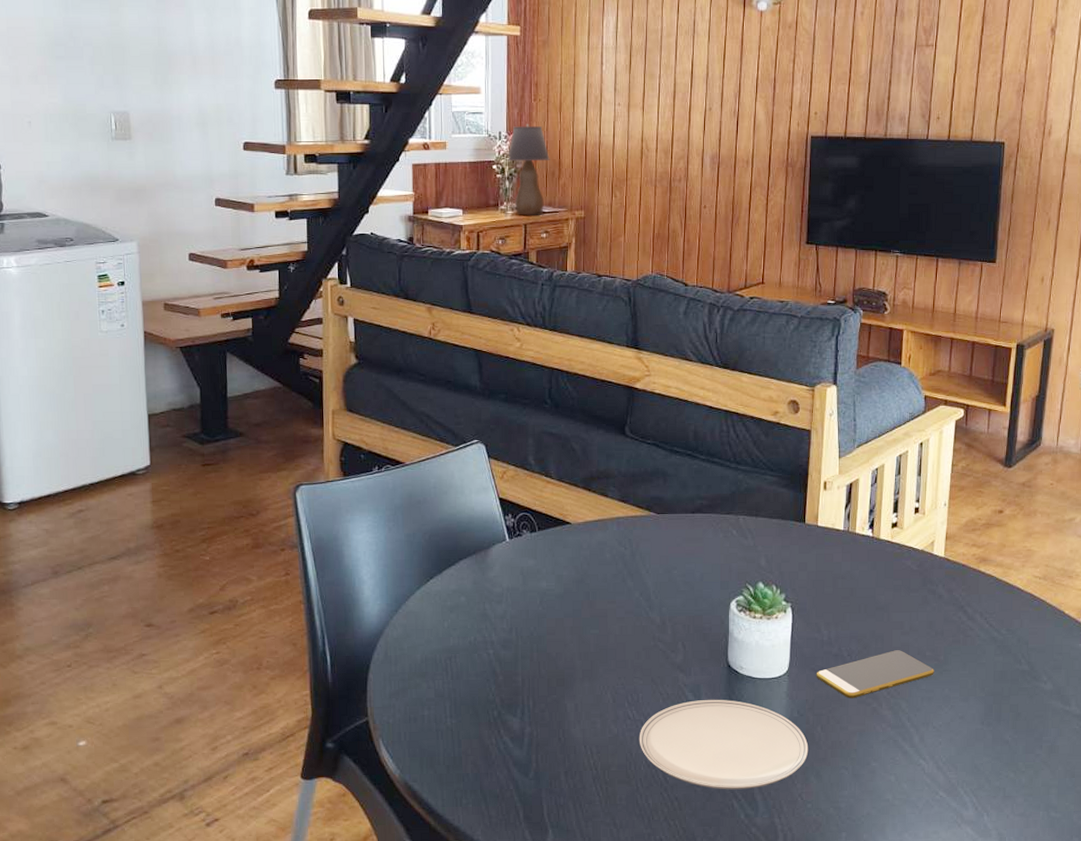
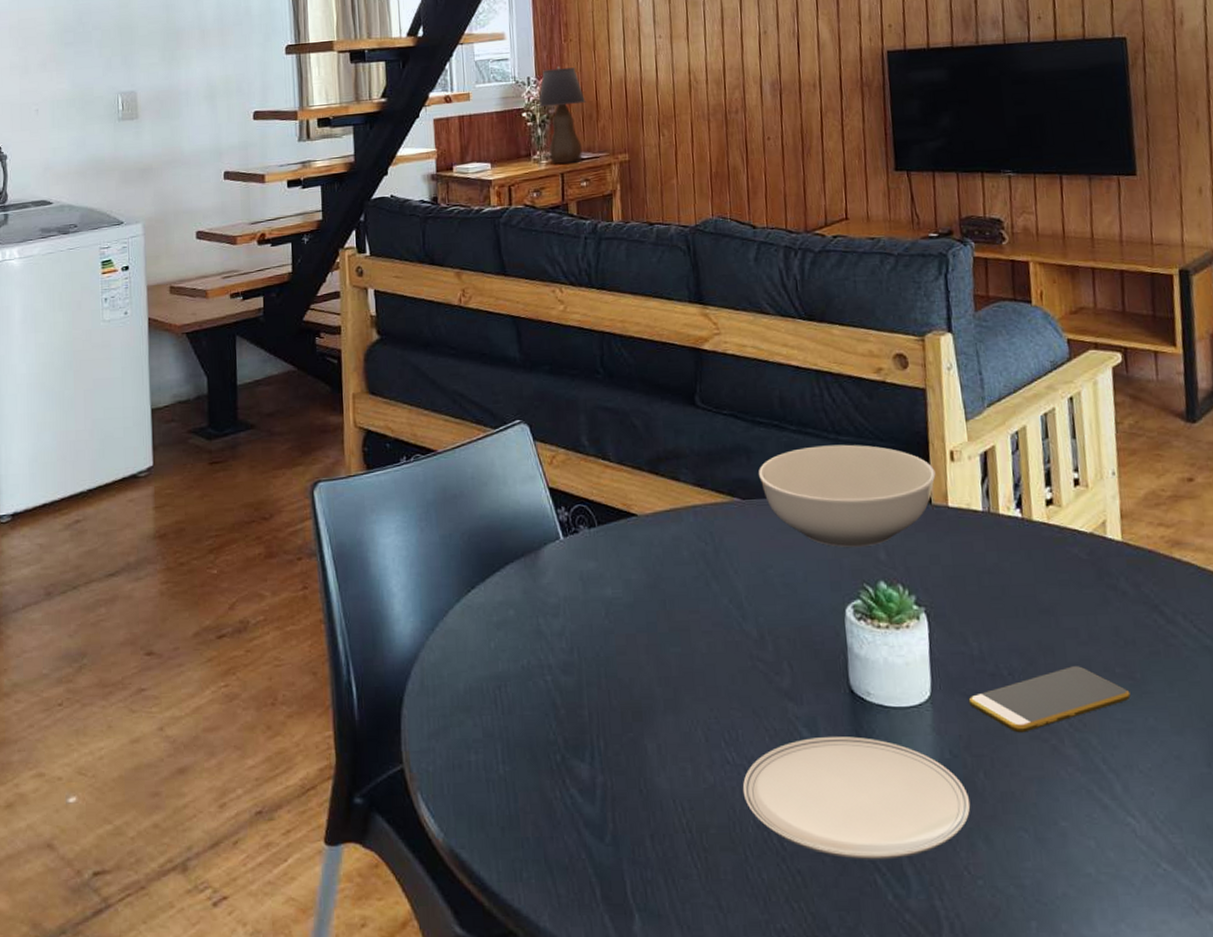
bowl: none [671,472,811,555] -> present [758,444,936,547]

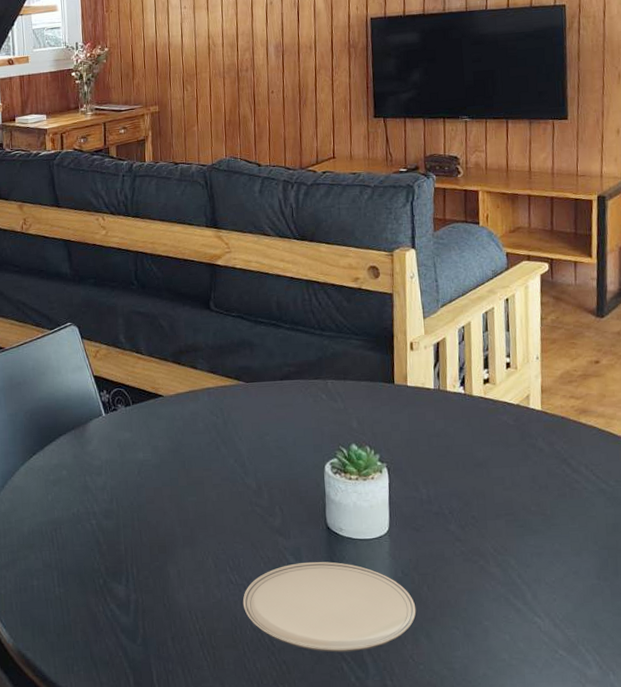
table lamp: present [537,66,586,164] -> none [84,33,124,115]
bowl: present [758,444,936,547] -> none [258,338,399,419]
smartphone: present [968,666,1131,733] -> none [417,506,542,557]

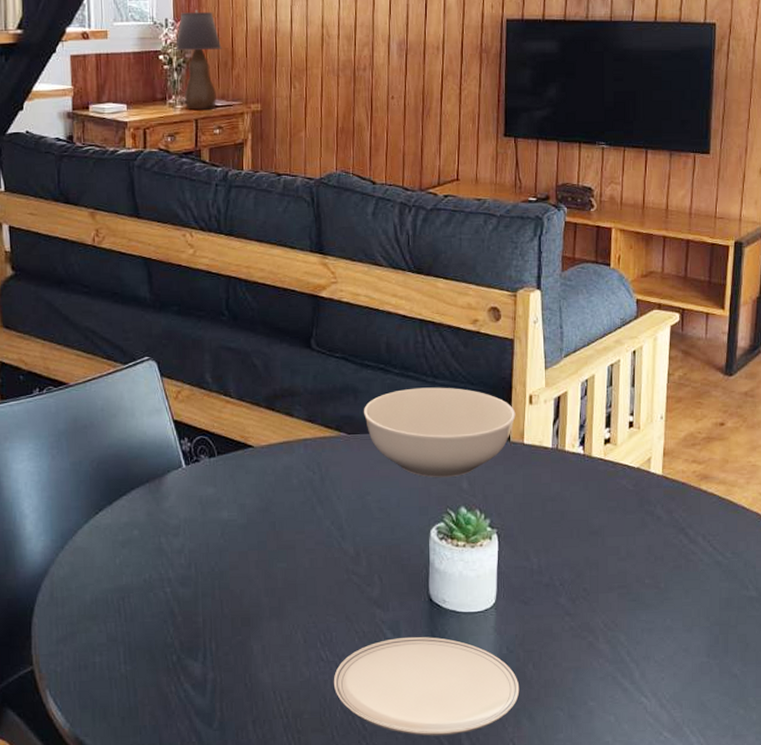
table lamp: none [84,33,124,115] -> present [174,10,222,110]
bowl: none [258,338,399,419] -> present [363,387,516,477]

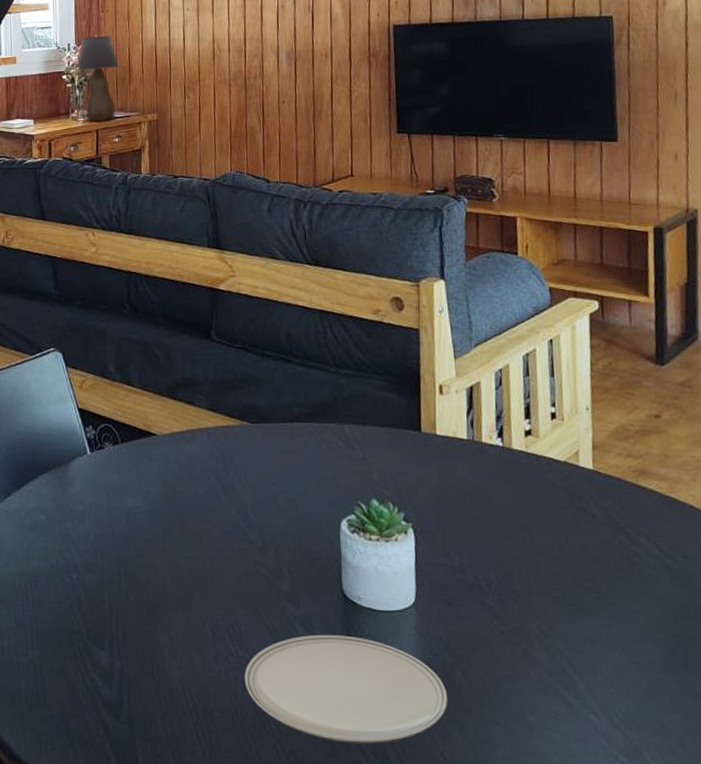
bowl: present [363,387,516,477] -> none [265,377,426,468]

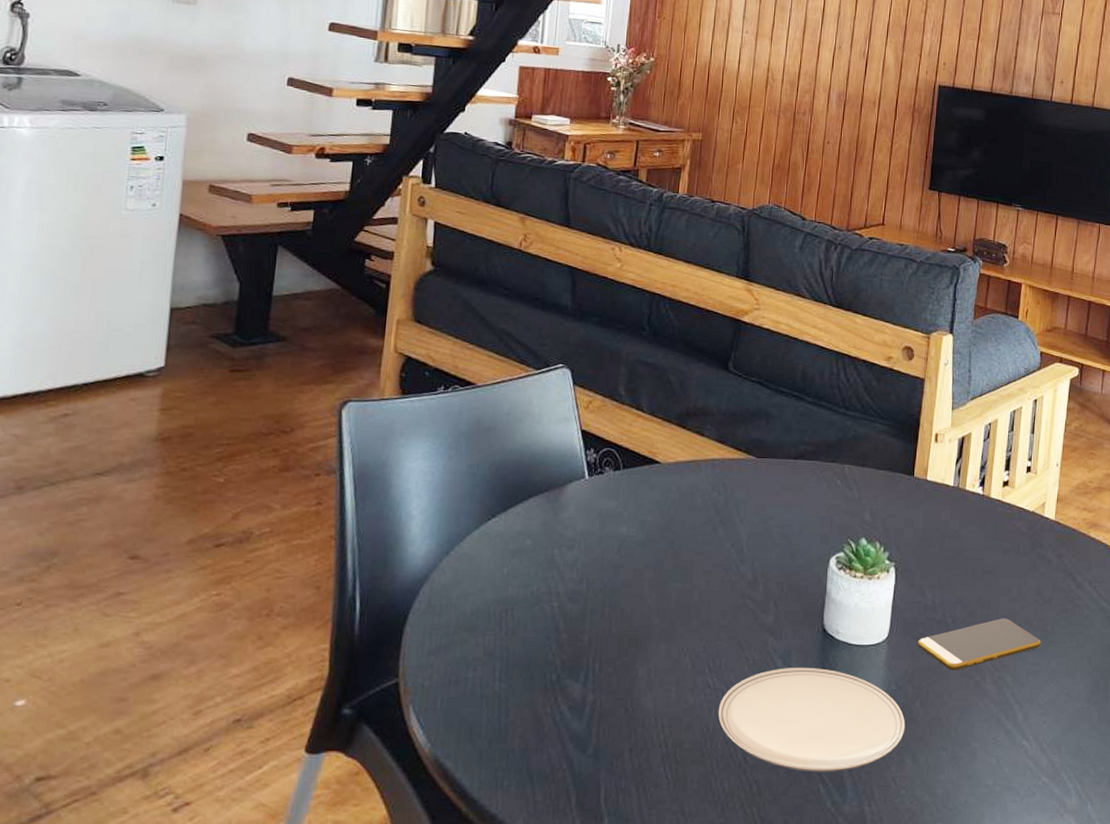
table lamp: present [76,34,120,122] -> none [623,40,670,133]
smartphone: none [449,579,596,637] -> present [917,618,1041,670]

